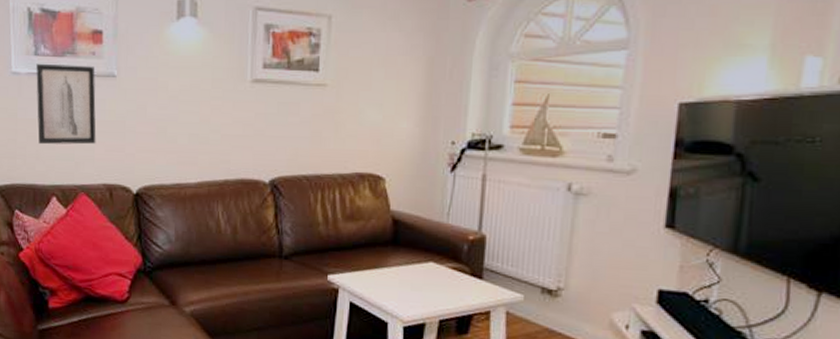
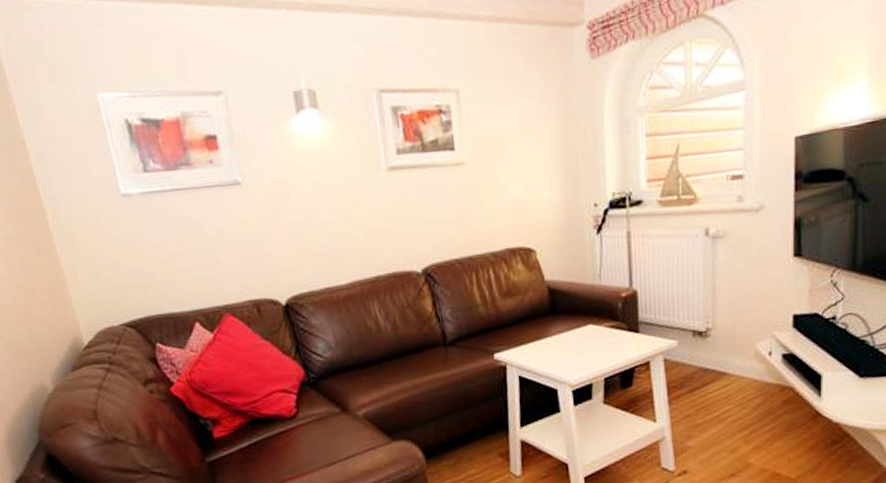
wall art: present [36,63,96,145] -> none [148,176,233,270]

